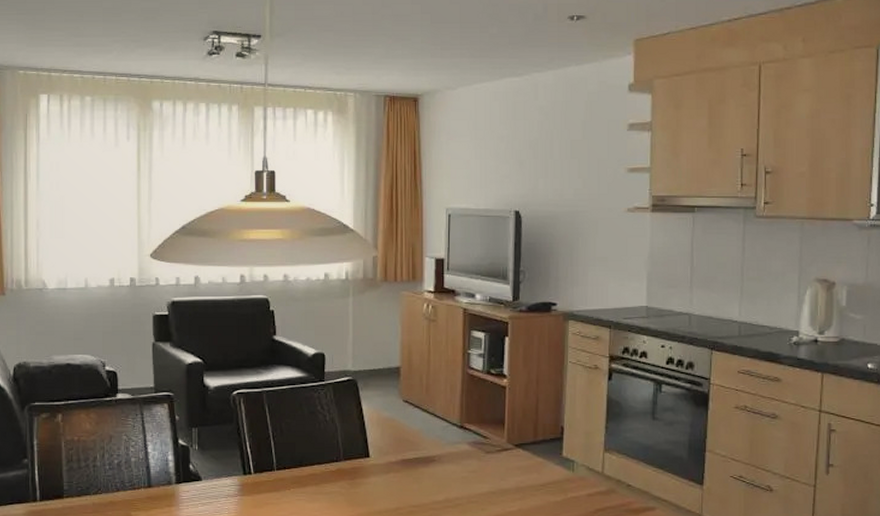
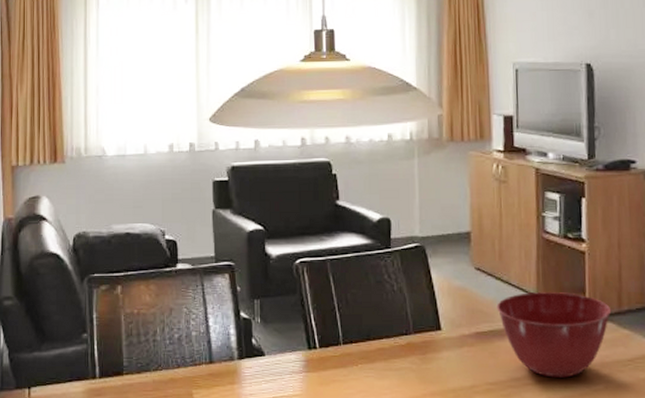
mixing bowl: none [422,423,528,501] -> present [497,292,612,378]

